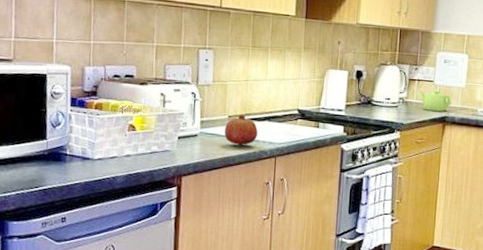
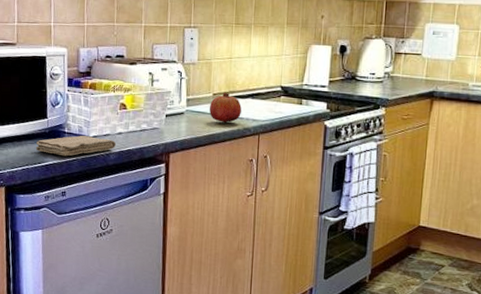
washcloth: none [32,158,124,180] -> present [35,136,117,157]
teapot: present [419,90,452,112] -> none [406,64,441,86]

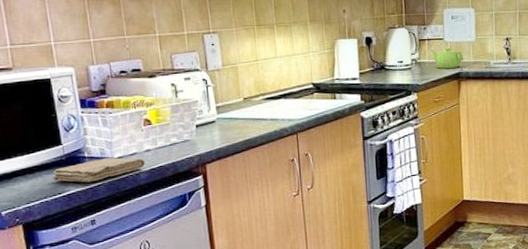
fruit: present [209,92,241,124] -> none [241,95,276,127]
teapot: none [406,64,441,86] -> present [430,47,464,69]

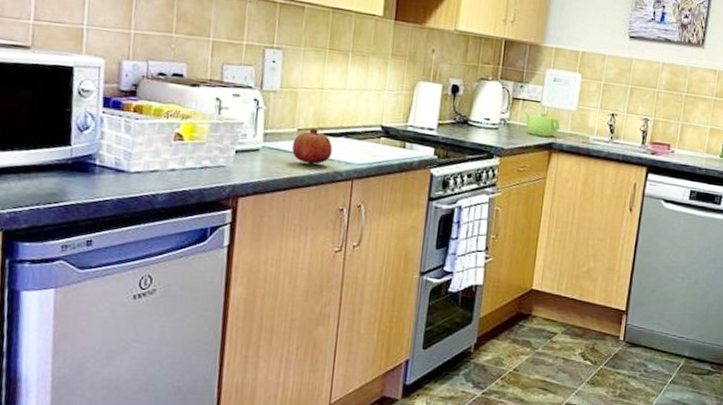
washcloth: present [52,157,146,183] -> none [51,170,168,196]
fruit: none [241,95,276,127] -> present [291,128,333,165]

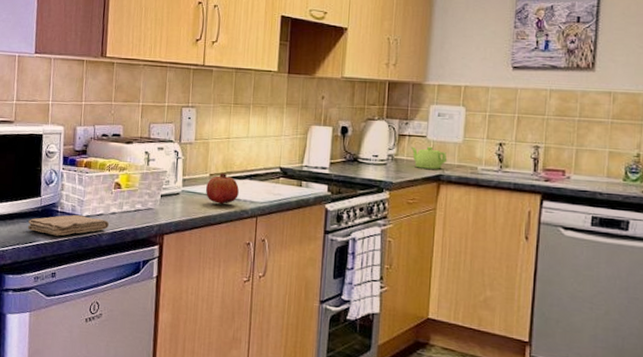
washcloth: none [51,170,168,196] -> present [27,215,110,236]

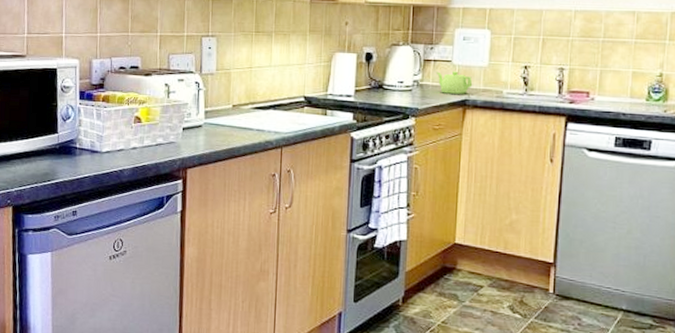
washcloth: present [27,215,110,236] -> none [45,151,131,174]
fruit: present [205,172,239,205] -> none [228,103,263,137]

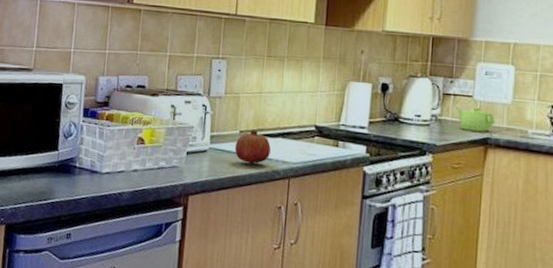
fruit: none [228,103,263,137] -> present [234,129,271,165]

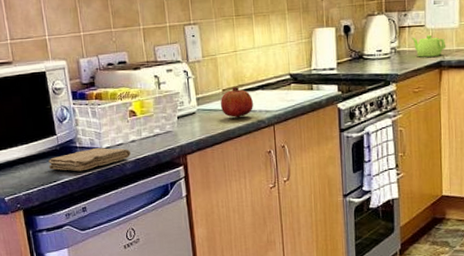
washcloth: none [42,171,131,194] -> present [48,148,132,172]

